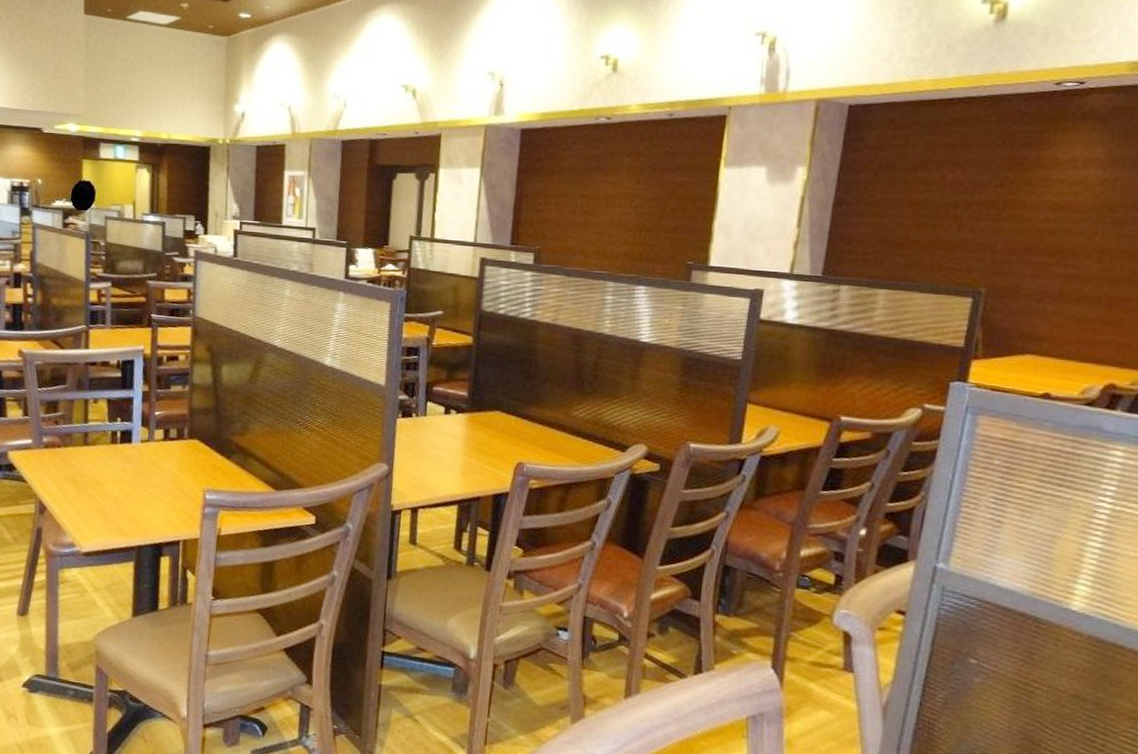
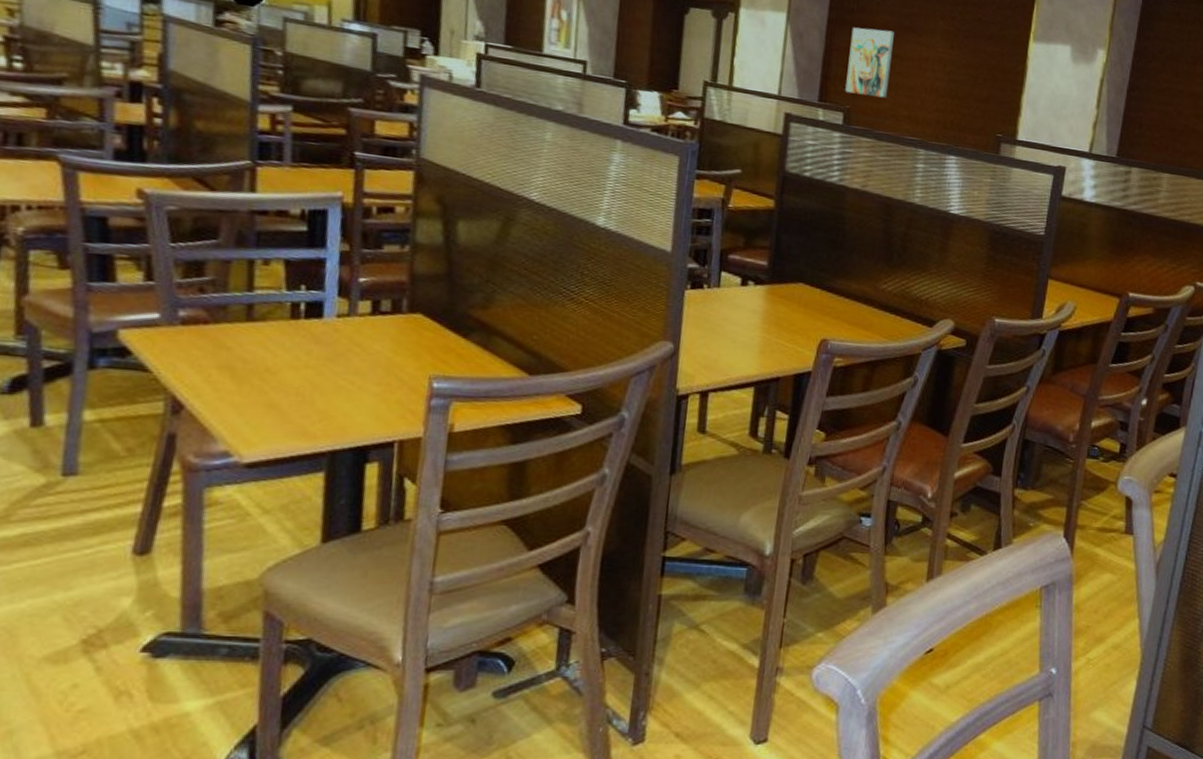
wall art: none [535,173,581,237] -> present [845,27,894,98]

